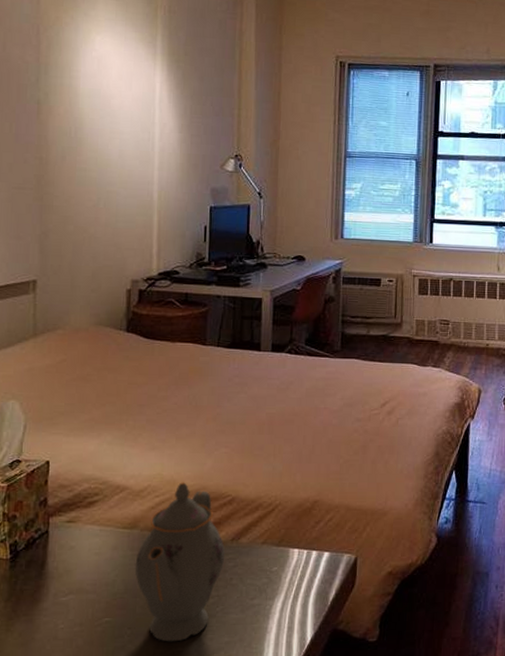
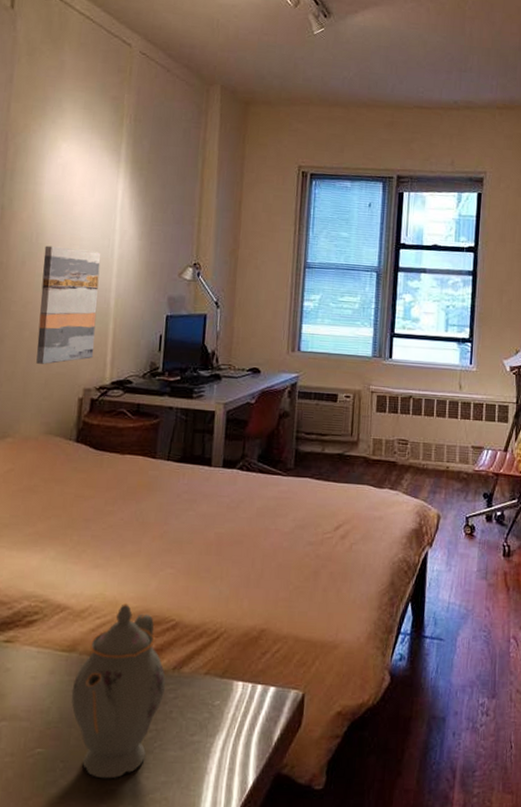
wall art: none [82,140,142,257] -> present [36,245,101,364]

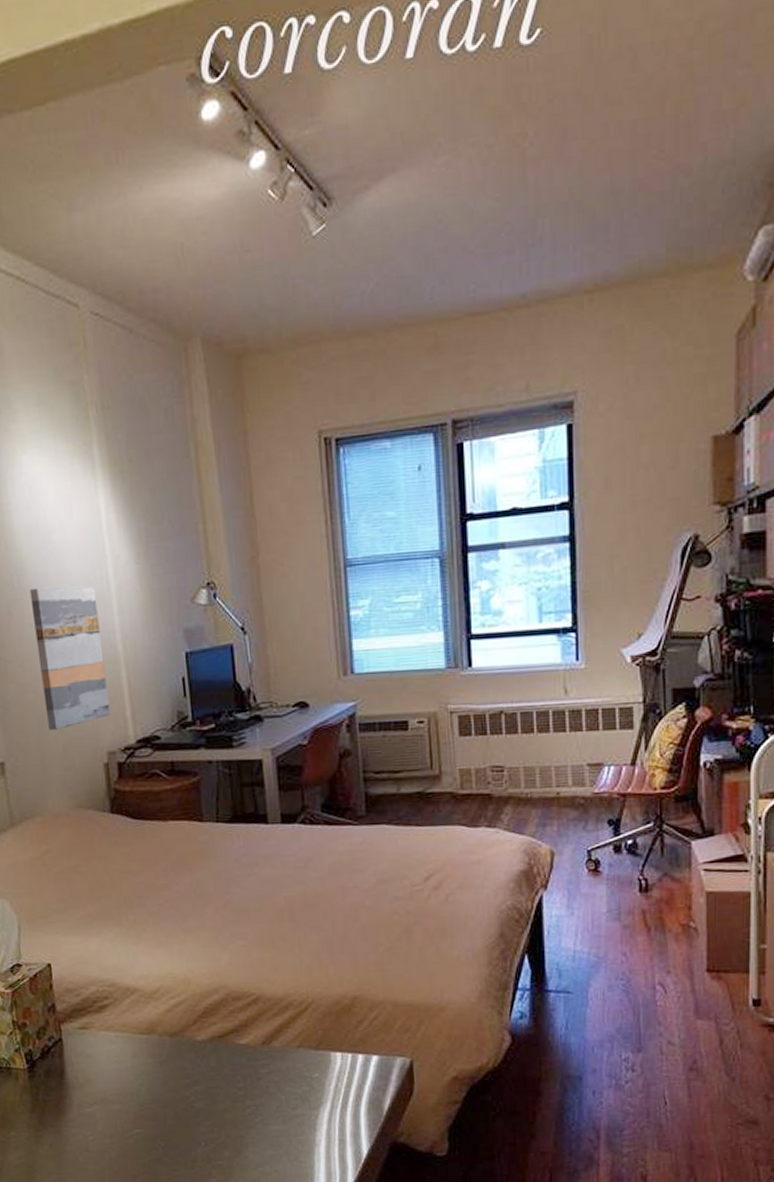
teapot: present [71,604,166,779] -> none [158,981,257,1155]

